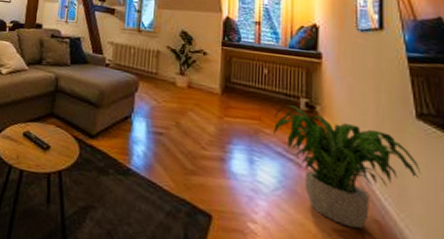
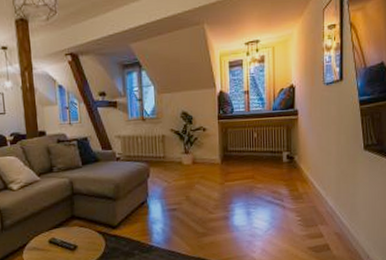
potted plant: present [273,105,420,229] -> none [264,160,365,243]

